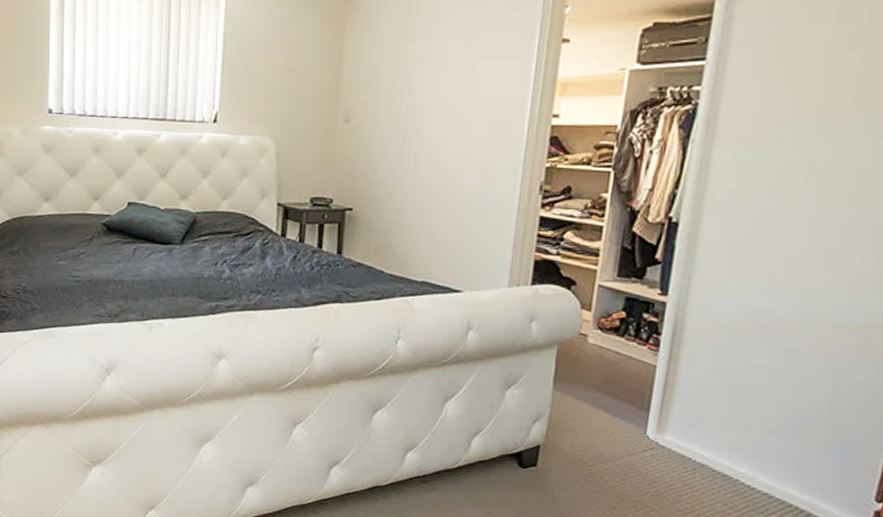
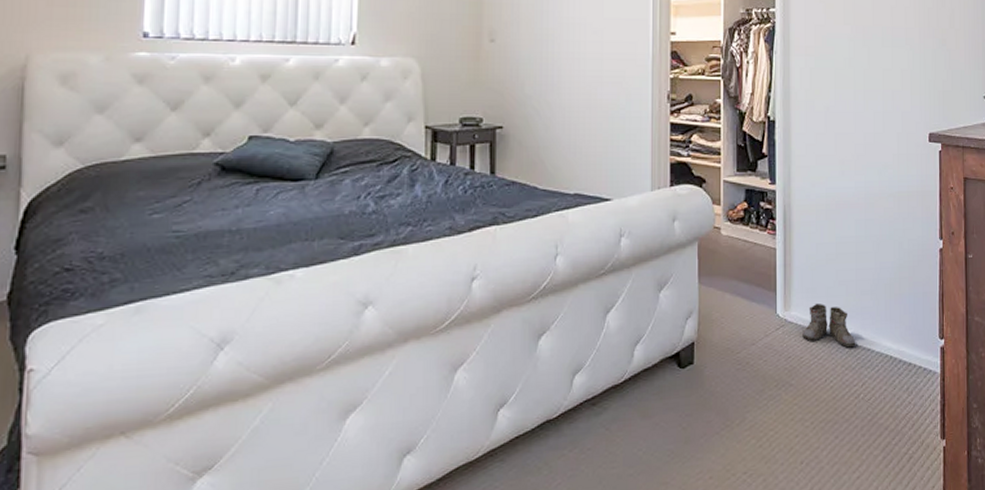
boots: none [676,432,749,488] -> present [802,303,856,348]

